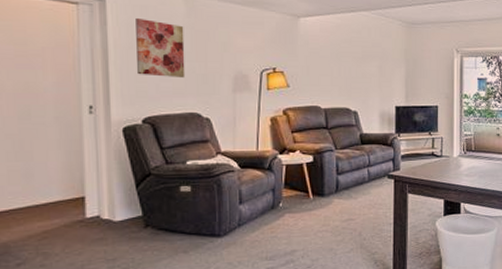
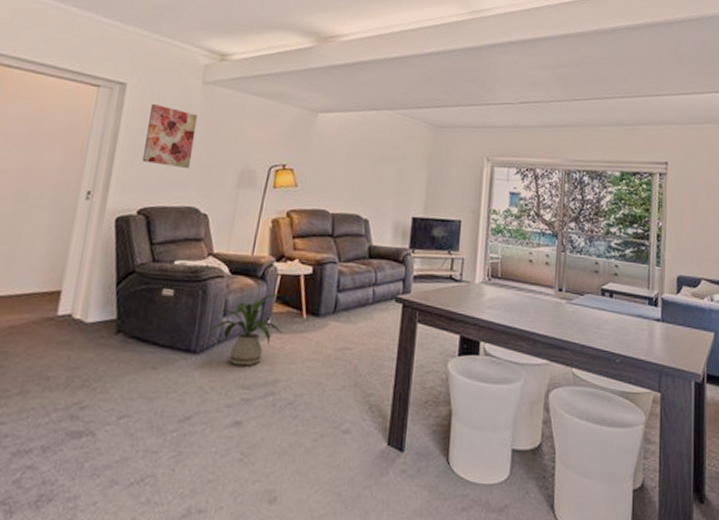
house plant: none [229,181,294,243] -> present [209,293,283,366]

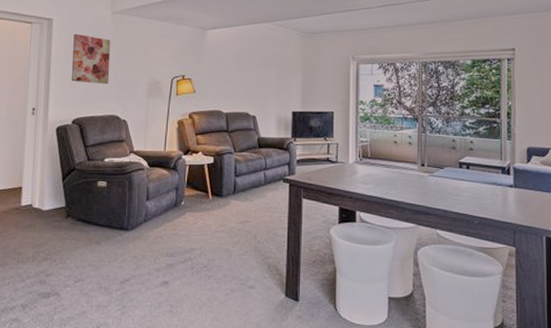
house plant: present [209,293,283,366] -> none [137,180,194,239]

